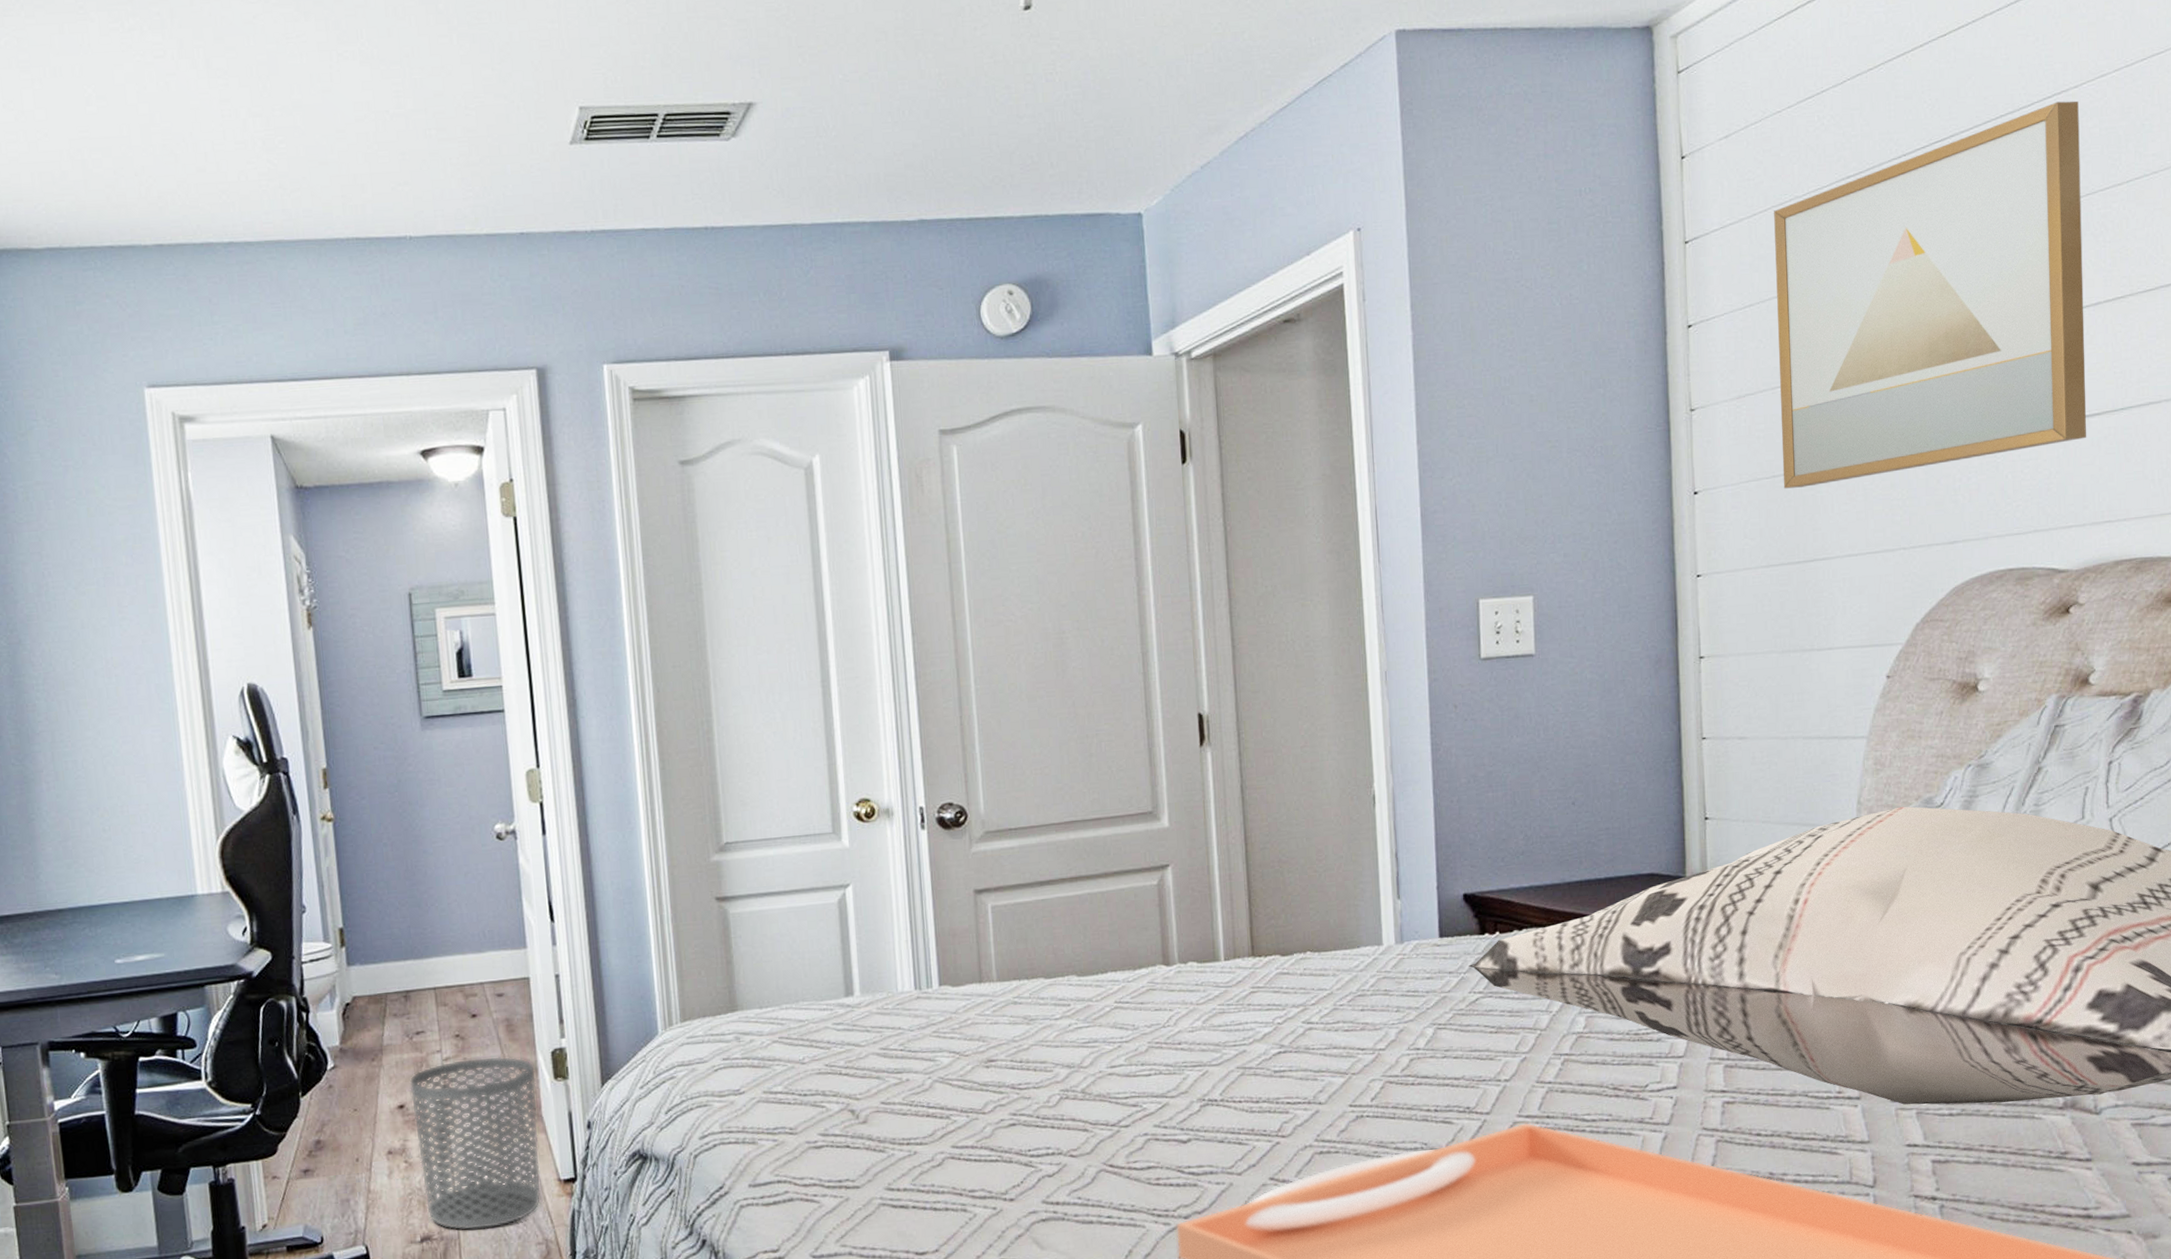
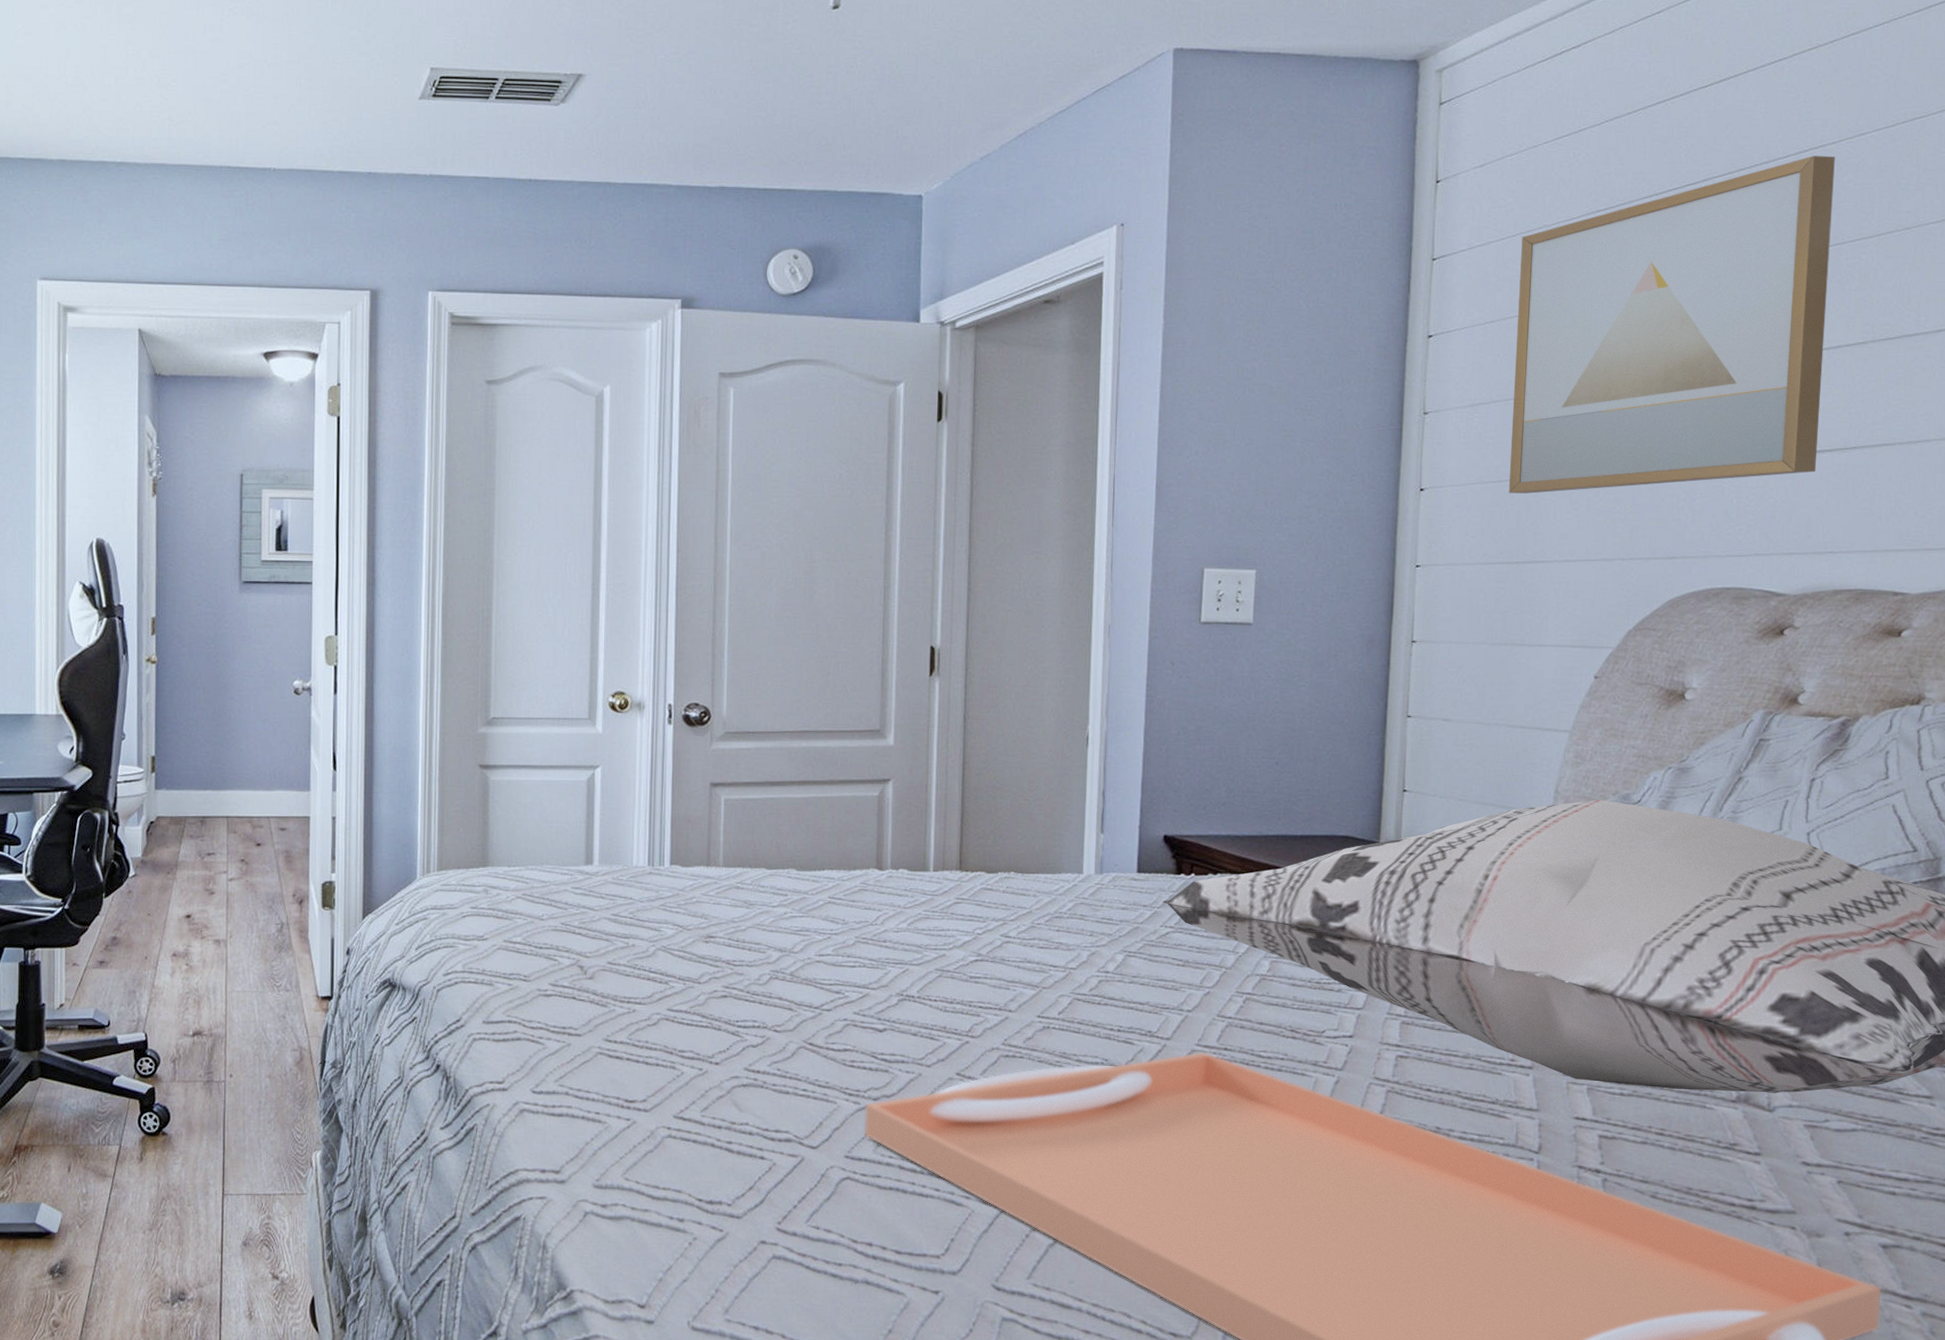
waste bin: present [409,1056,541,1231] -> none [197,881,306,1032]

